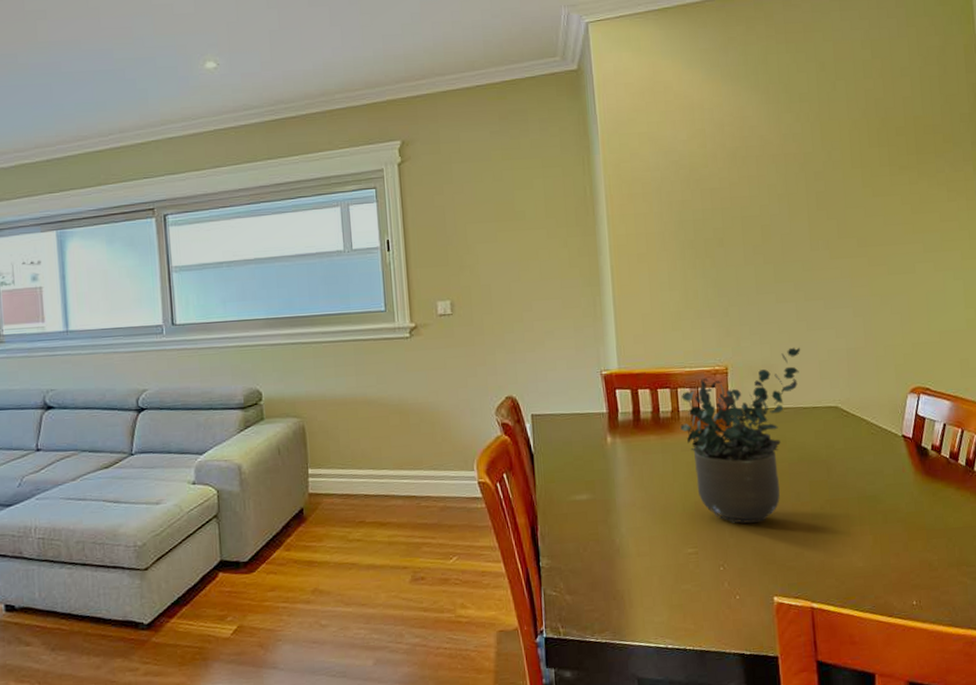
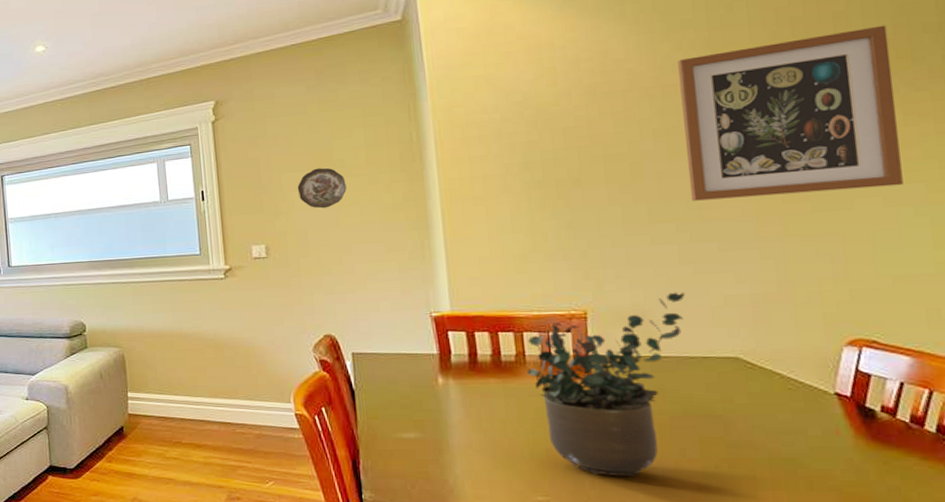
decorative plate: none [481,219,528,263] -> present [297,167,347,209]
wall art: none [797,112,947,263] -> present [678,25,903,201]

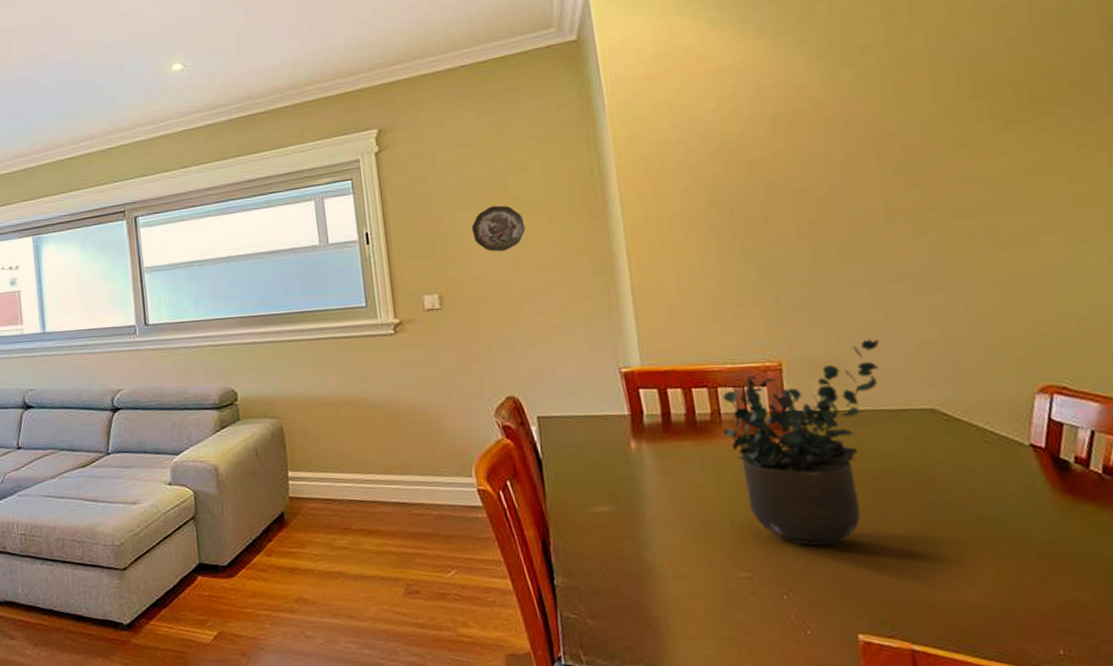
wall art: present [678,25,903,201] -> none [860,53,1082,240]

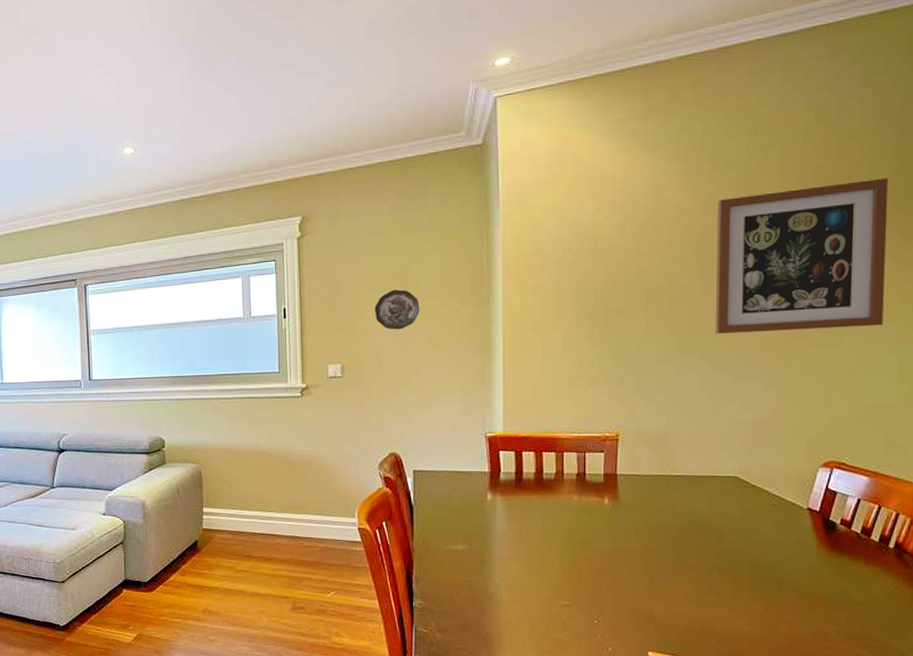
potted plant: present [723,338,880,546] -> none [564,417,701,583]
wall art: none [860,53,1082,240] -> present [715,177,889,334]

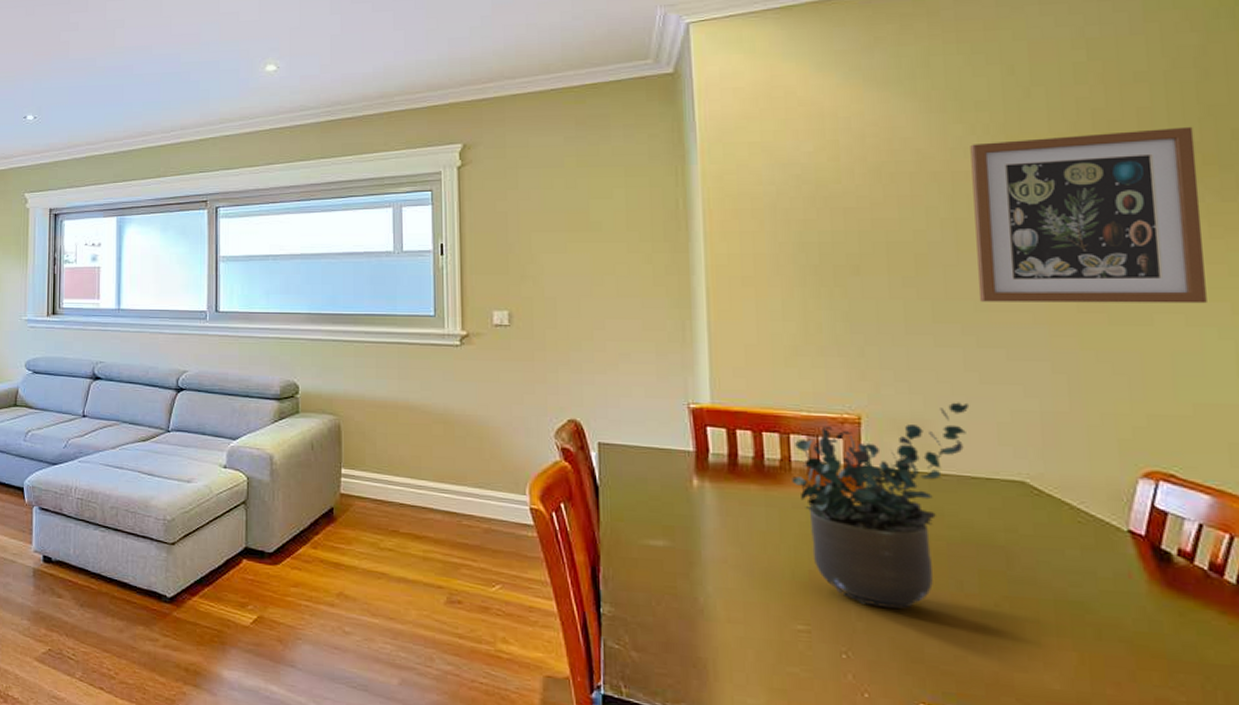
decorative plate: present [374,289,420,330] -> none [548,229,603,275]
potted plant: none [564,417,701,583] -> present [792,402,970,610]

